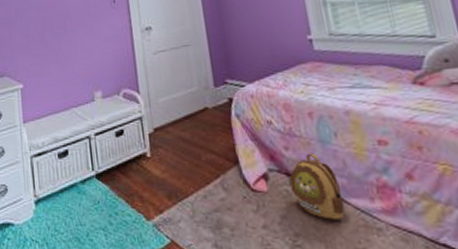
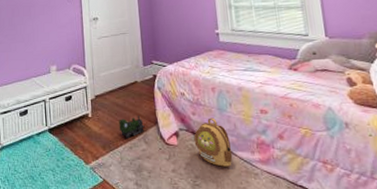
toy train: none [186,153,223,185] -> present [119,116,145,139]

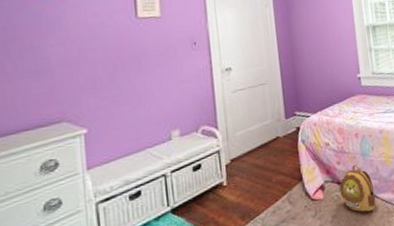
toy train: present [119,116,145,139] -> none [259,175,289,203]

